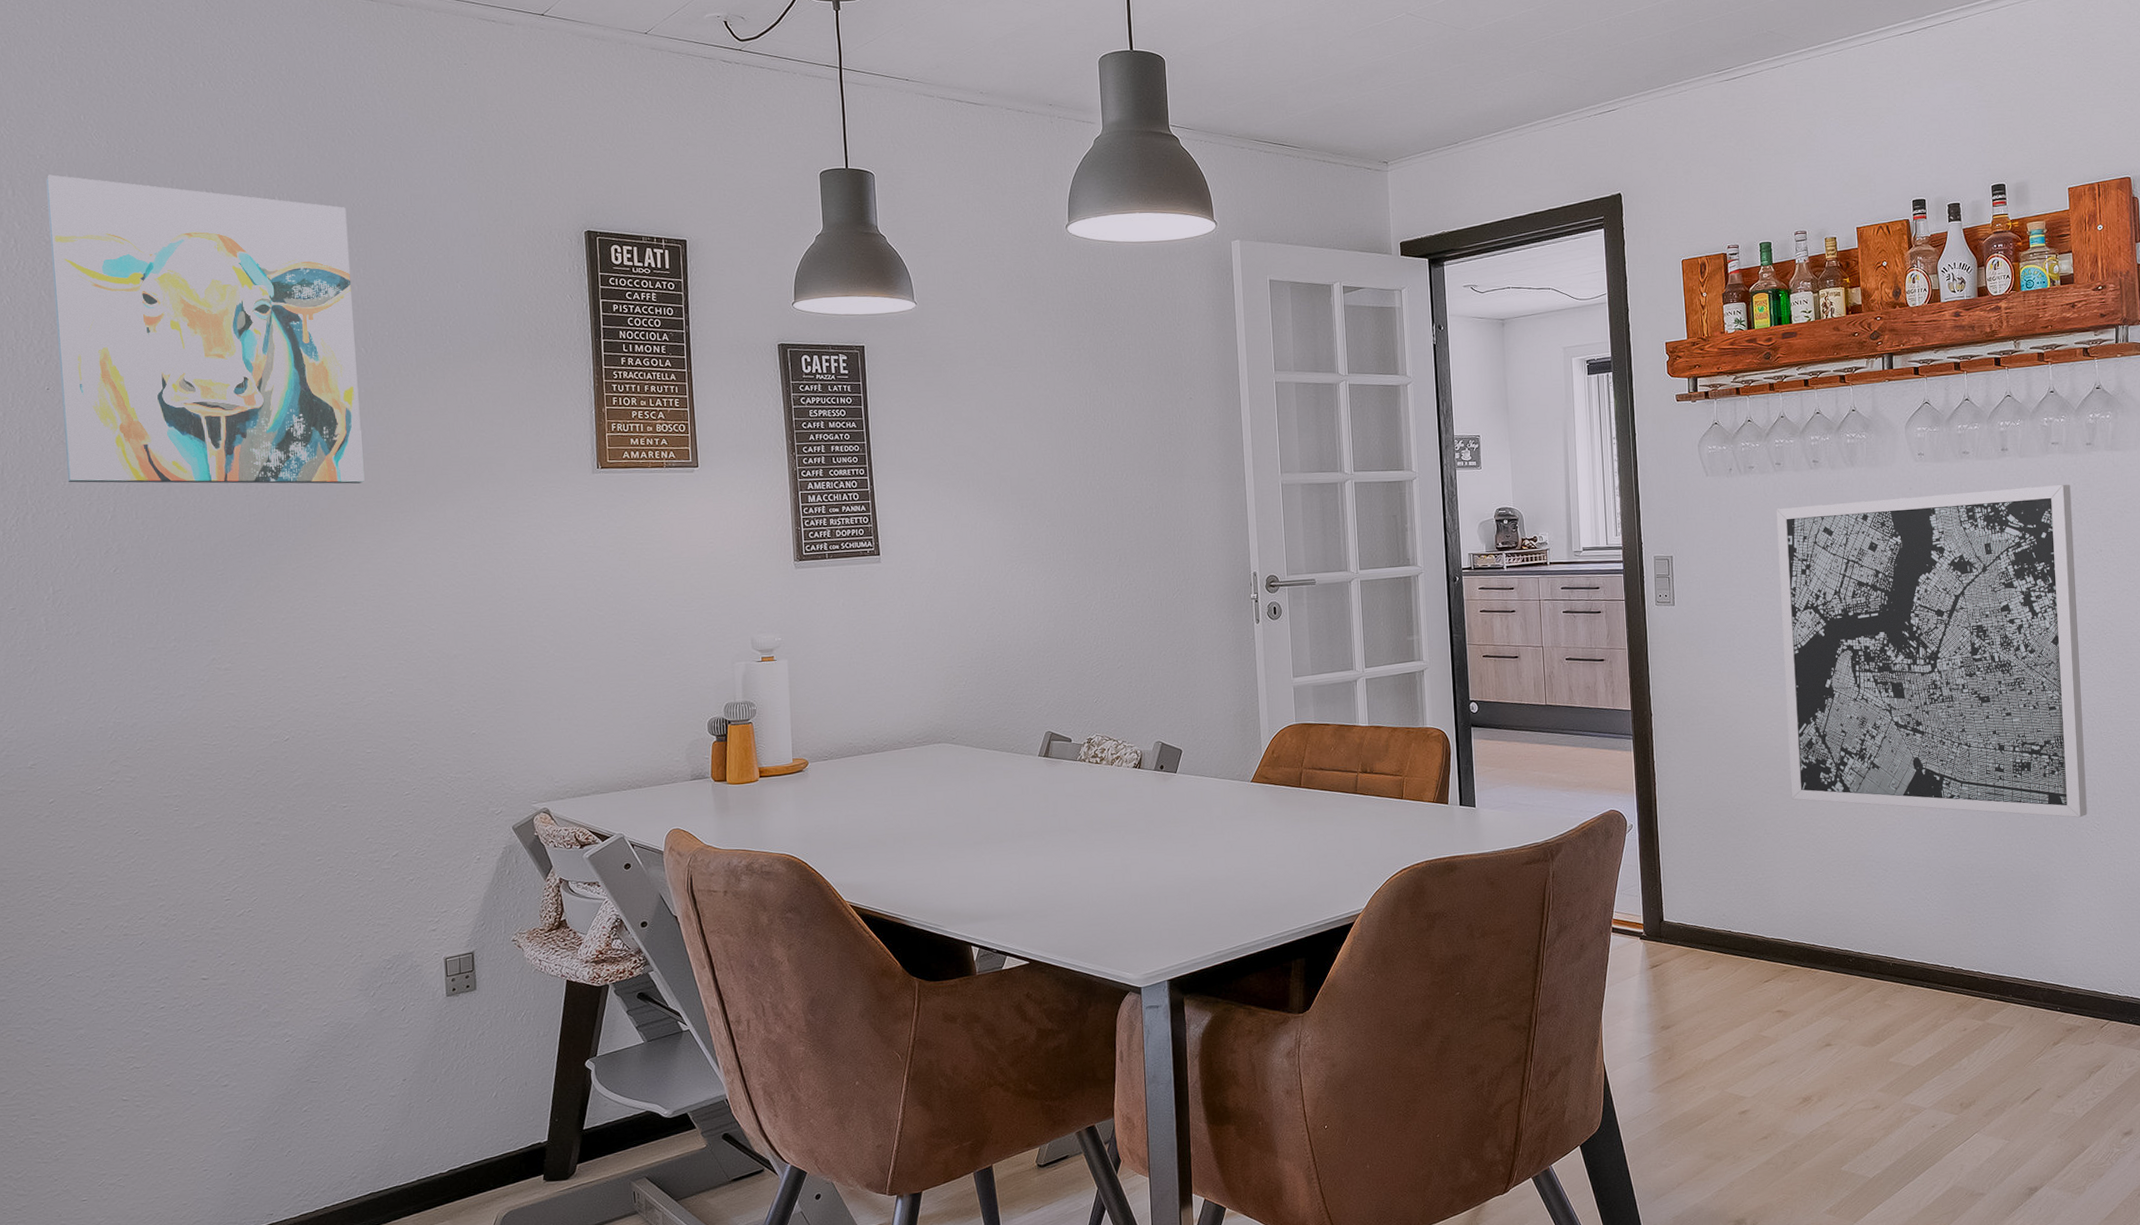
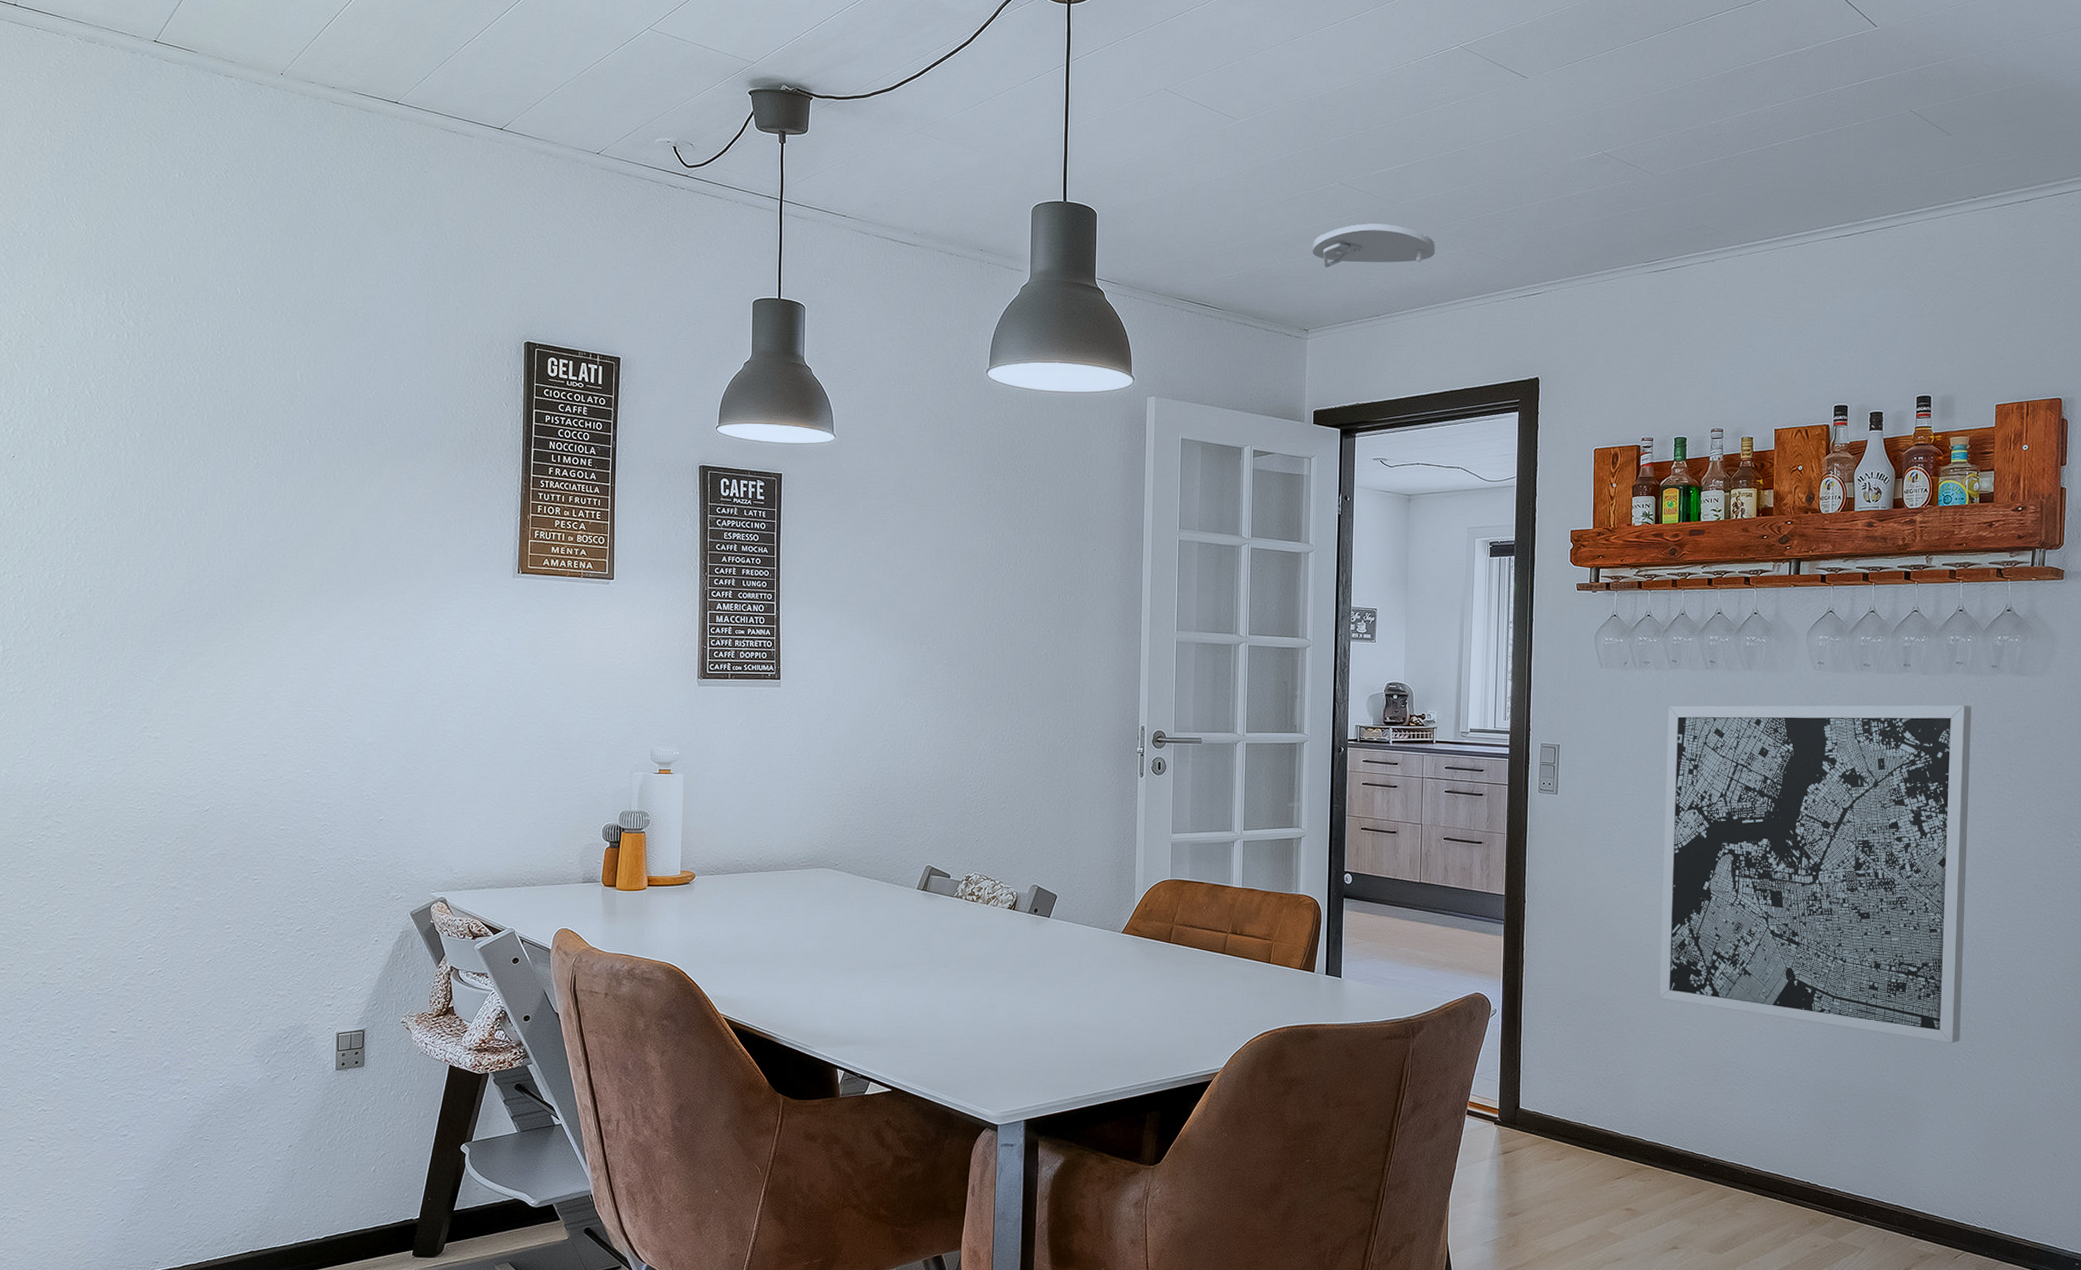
wall art: present [46,174,365,484] -> none [24,252,302,570]
smoke detector: none [1385,51,1508,99] -> present [1313,223,1435,267]

